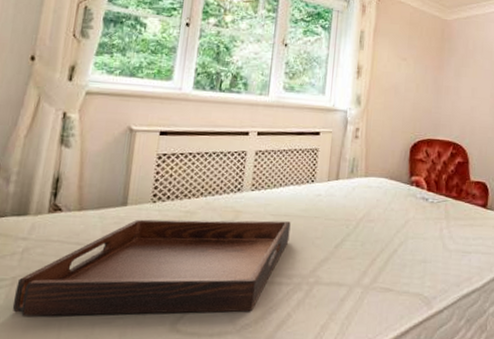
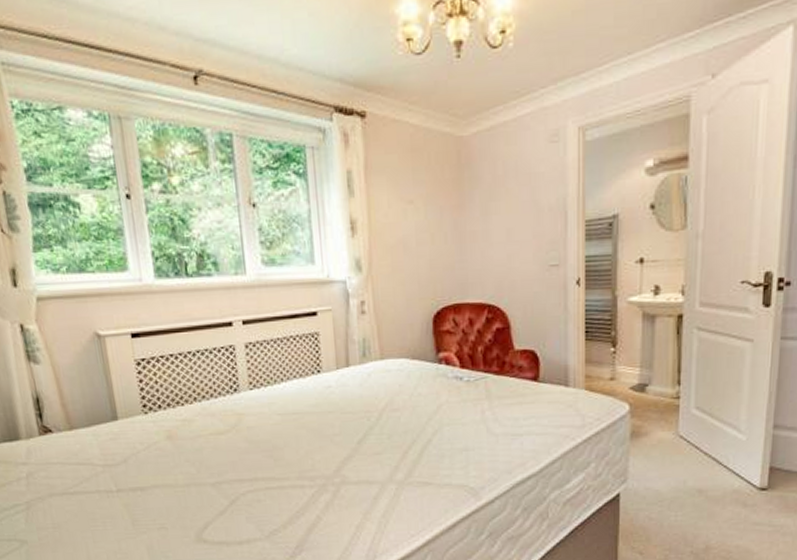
serving tray: present [12,219,291,317] -> none [32,420,304,538]

